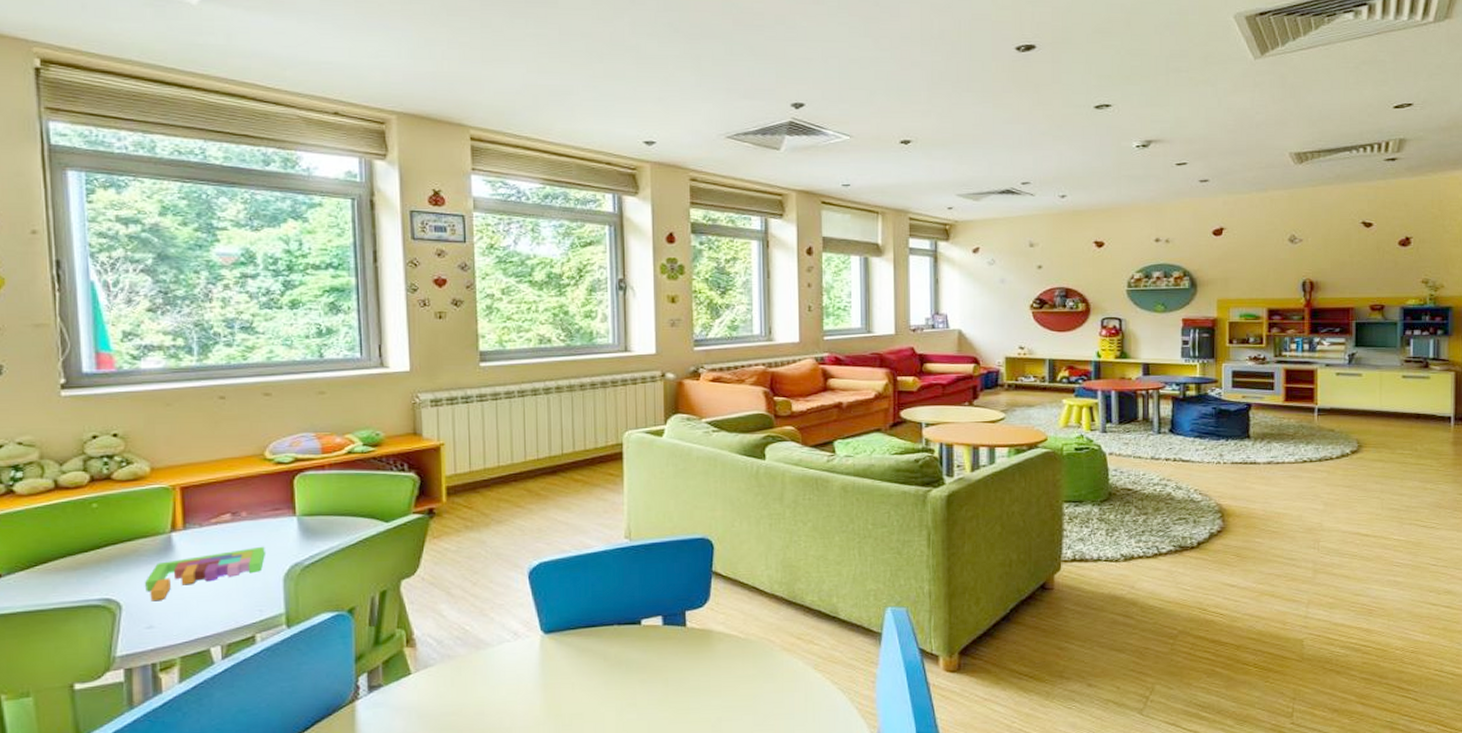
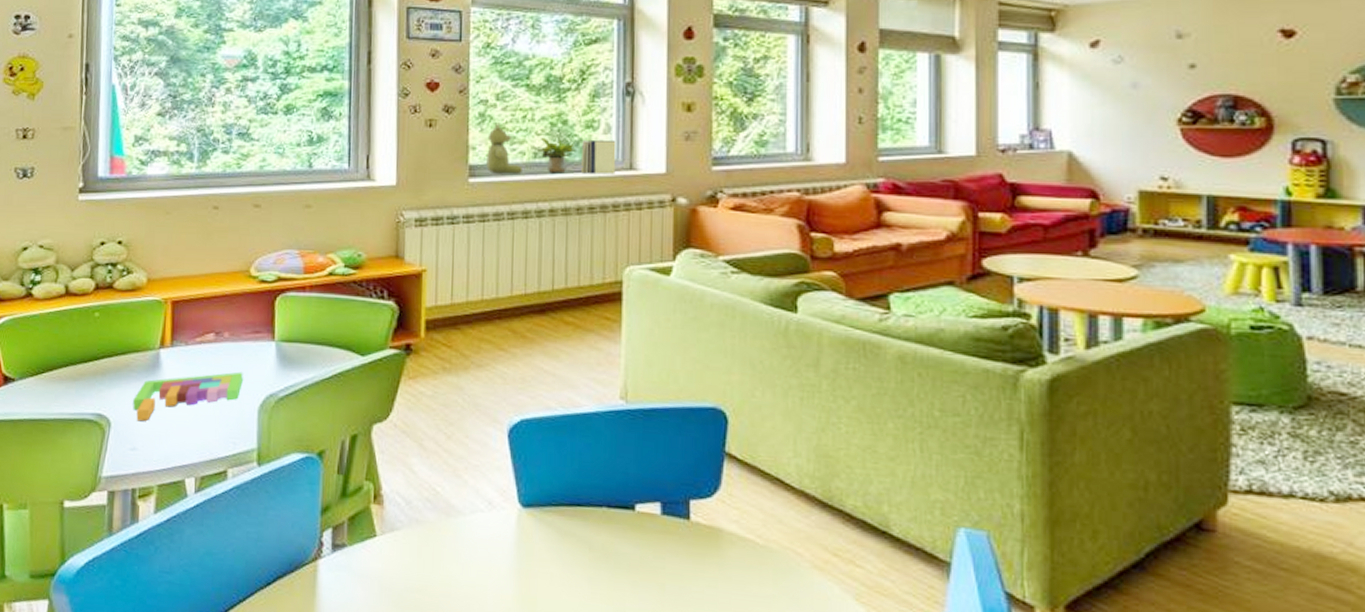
stuffed bear: none [495,314,529,358] -> present [486,123,522,174]
potted plant: none [543,326,577,358] -> present [538,137,576,175]
books: none [581,327,613,356] -> present [580,139,616,175]

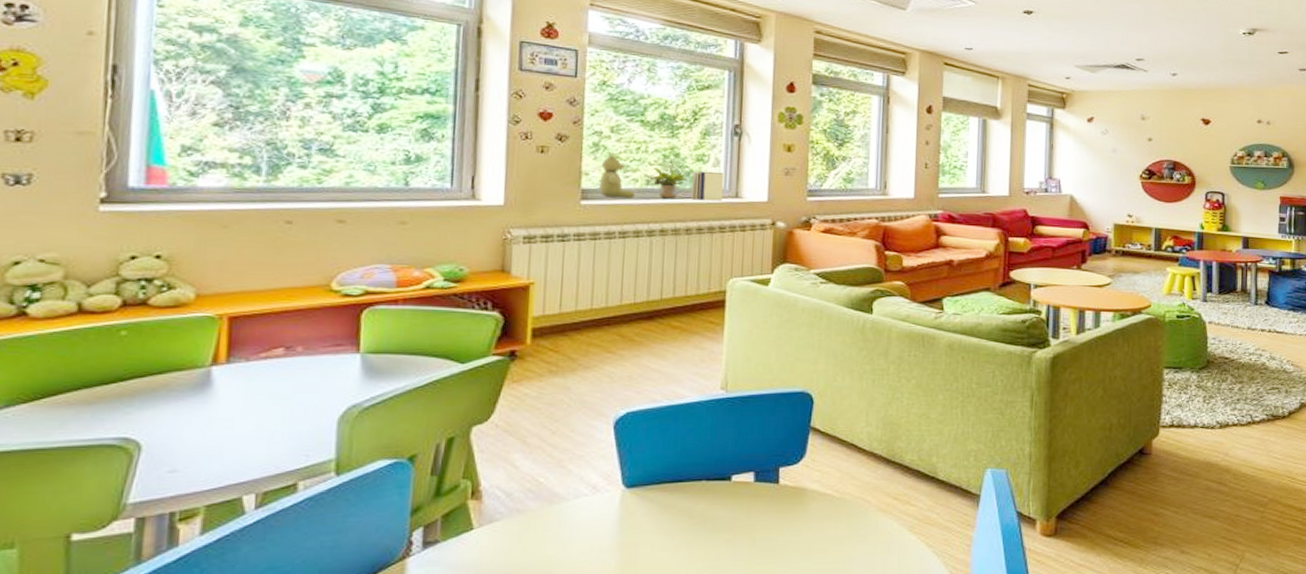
toy blocks: present [133,371,243,422] -> none [173,384,320,442]

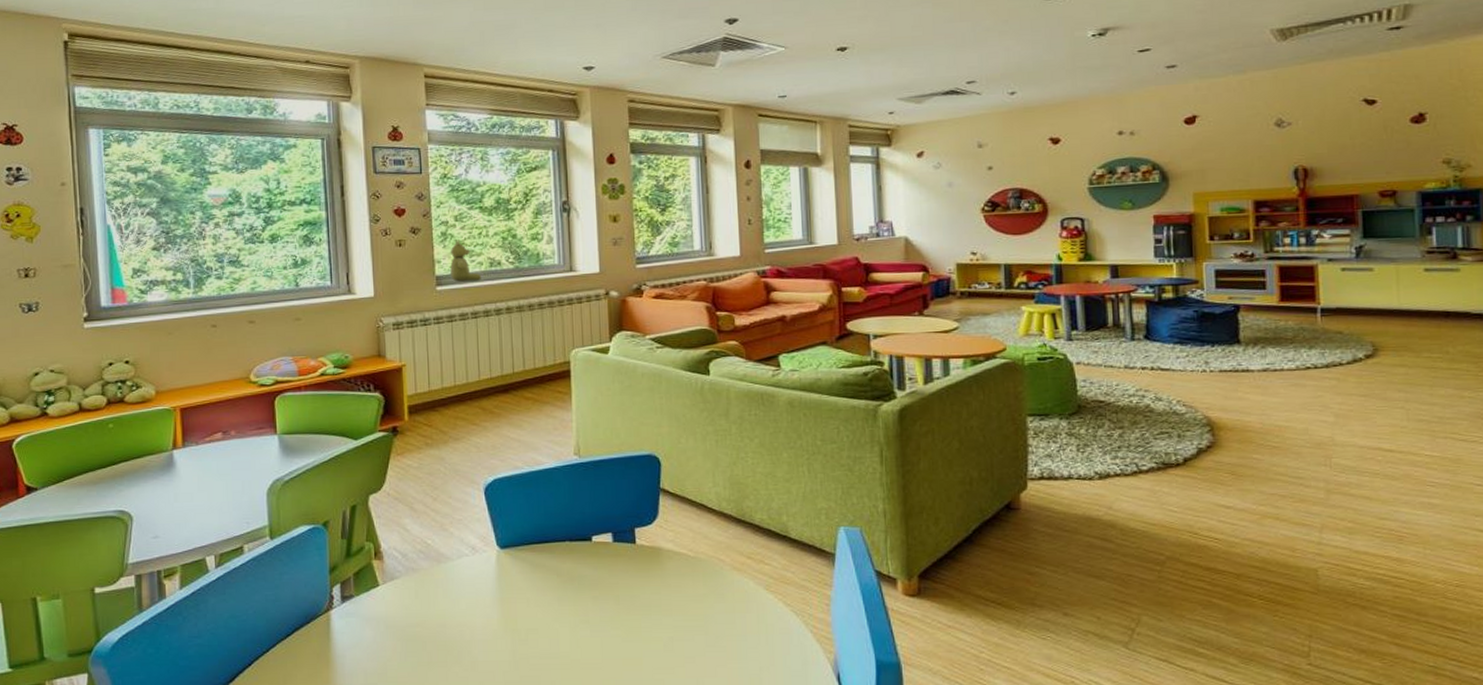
potted plant: present [650,167,687,200] -> none [493,249,525,280]
books: present [690,171,724,201] -> none [529,248,559,277]

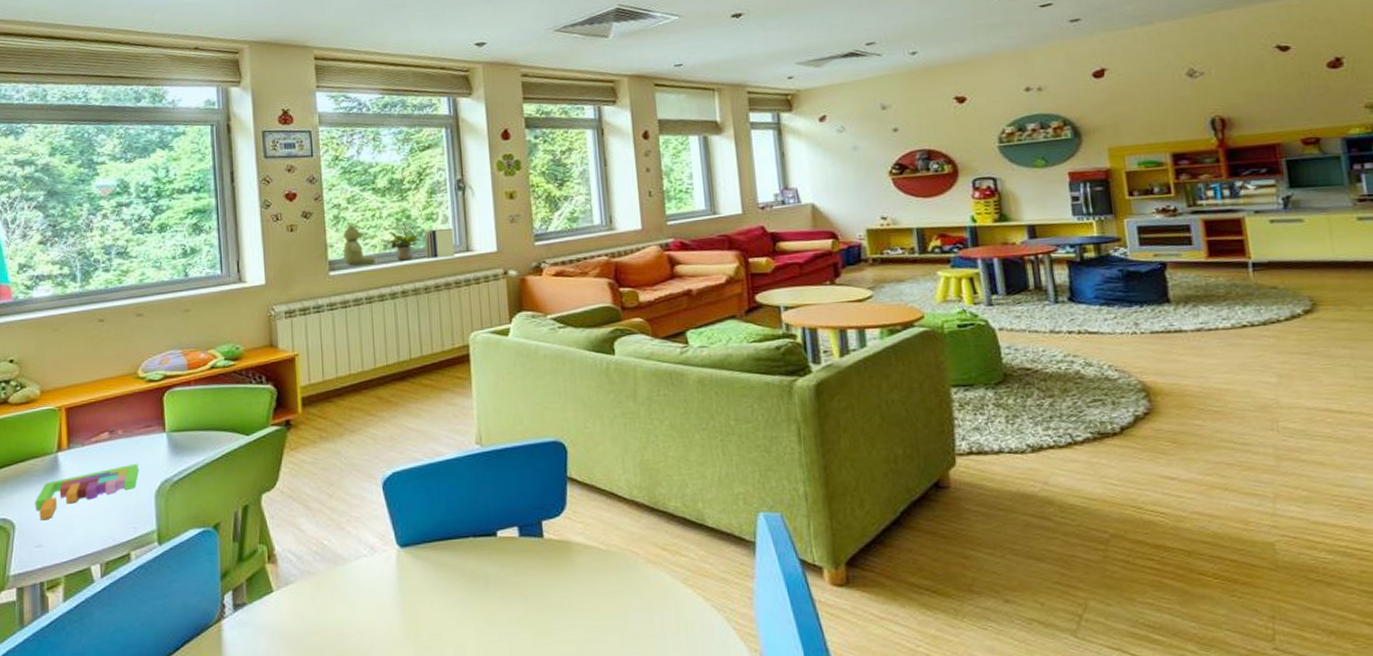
toy blocks: none [152,462,251,513] -> present [35,463,139,521]
potted plant: none [493,249,525,280] -> present [387,231,420,262]
books: none [529,248,559,277] -> present [424,228,455,259]

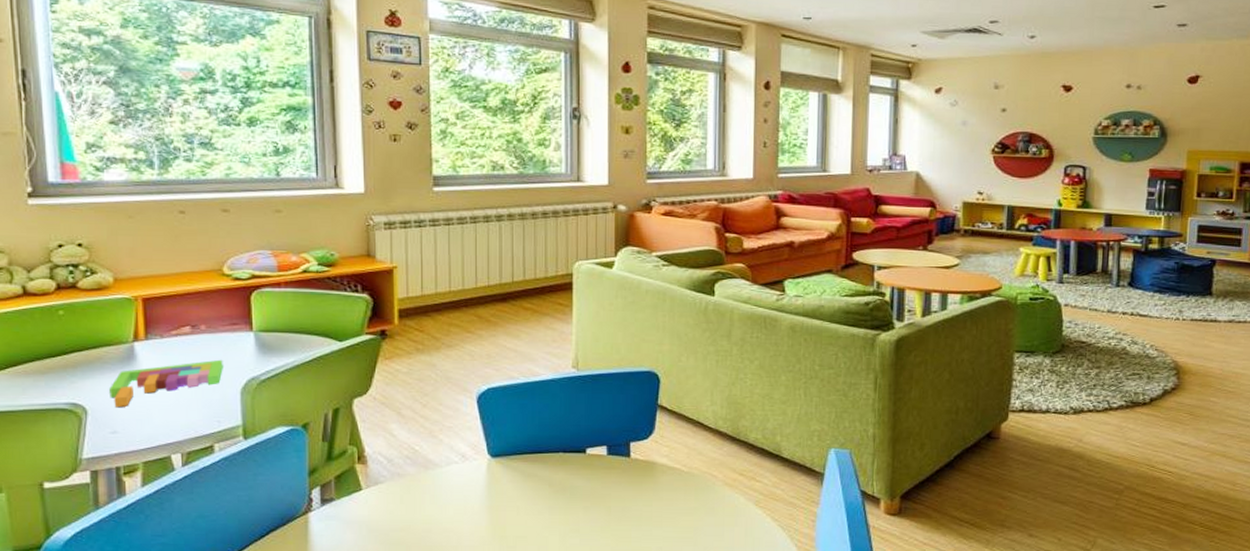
stuffed bear: present [343,222,375,266] -> none [449,139,482,184]
potted plant: present [387,231,420,262] -> none [496,152,530,185]
books: present [424,228,455,259] -> none [534,155,565,186]

